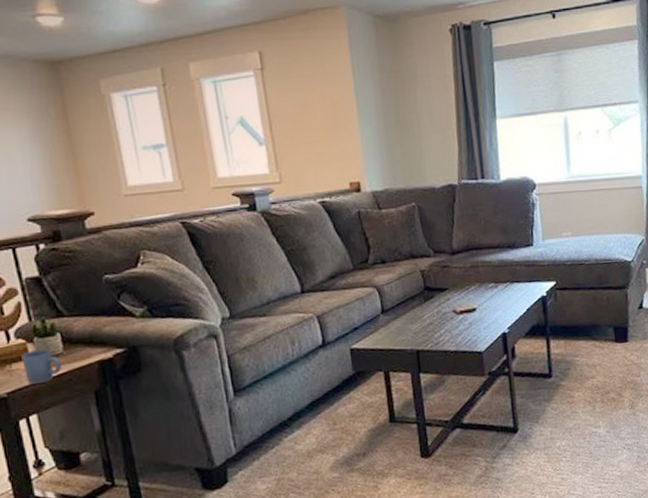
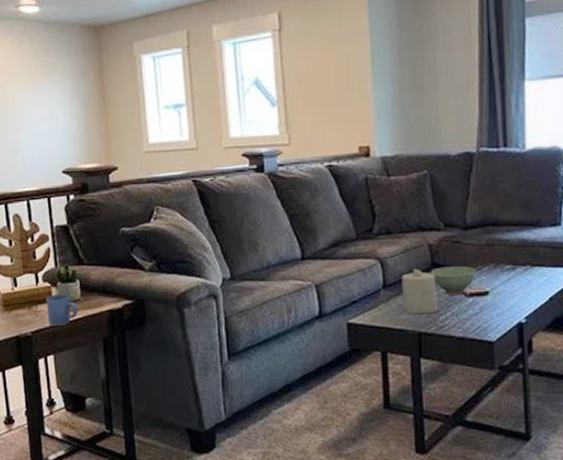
candle: none [398,293,433,335] -> present [402,269,438,315]
bowl: none [423,287,465,315] -> present [430,266,477,296]

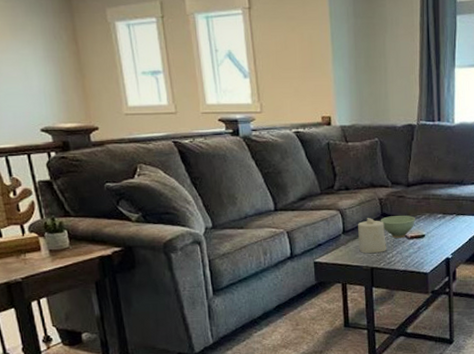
mug: present [46,294,77,327] -> none [34,243,68,273]

